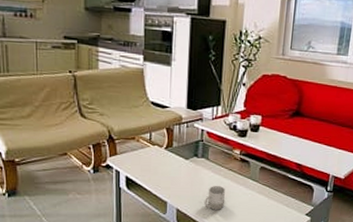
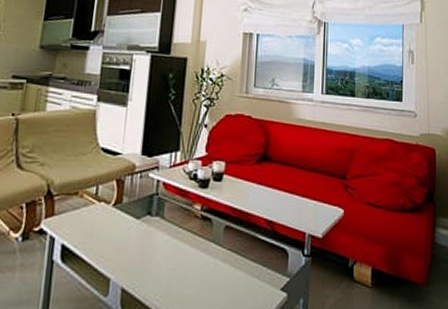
cup: present [204,186,226,210] -> none [157,254,184,288]

